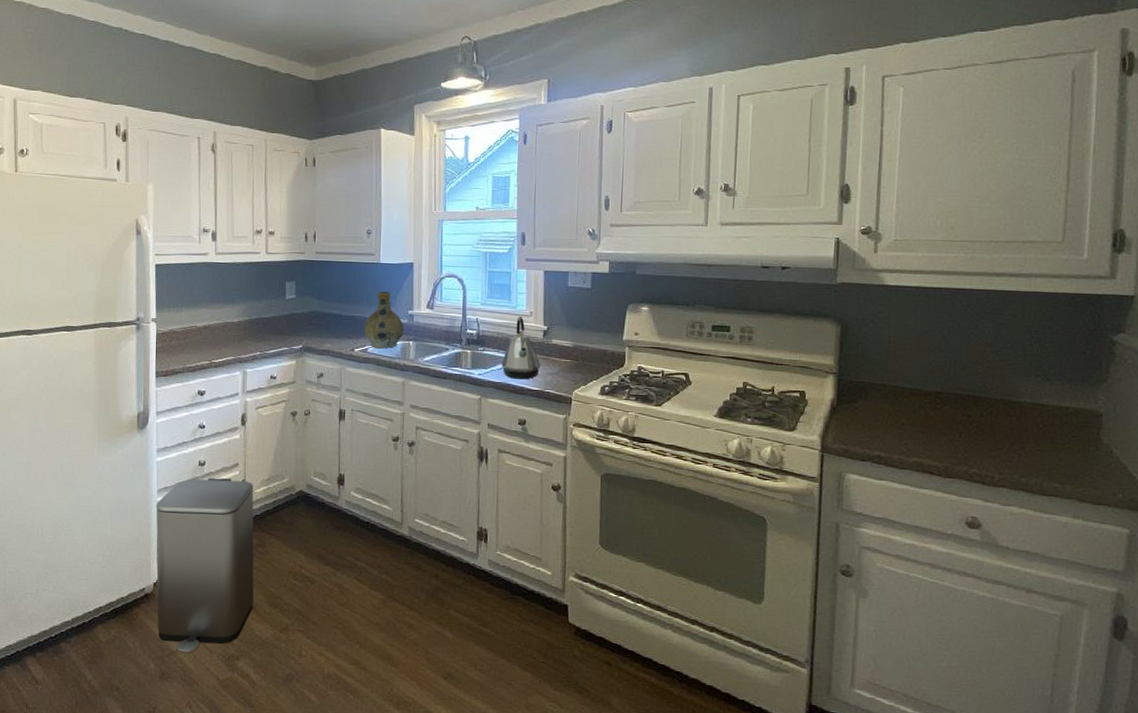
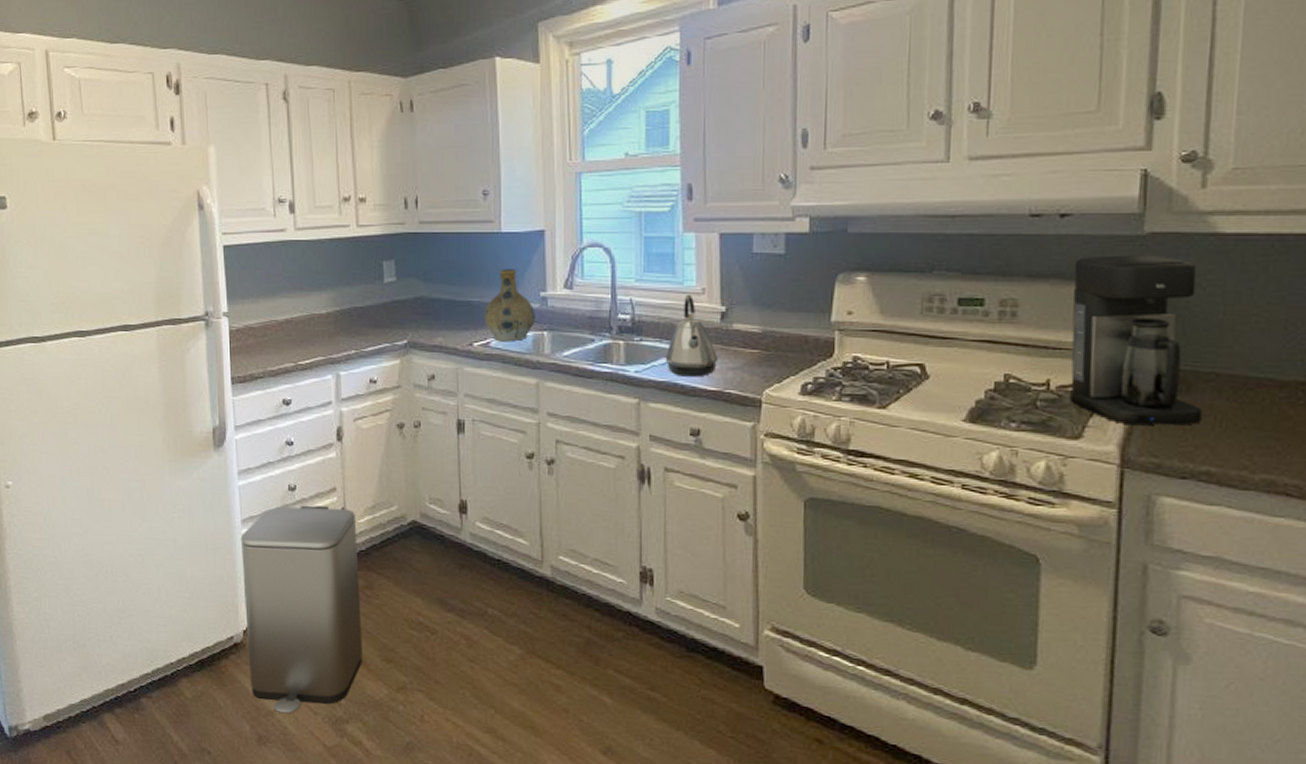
coffee maker: none [787,298,875,422] -> present [1070,255,1203,425]

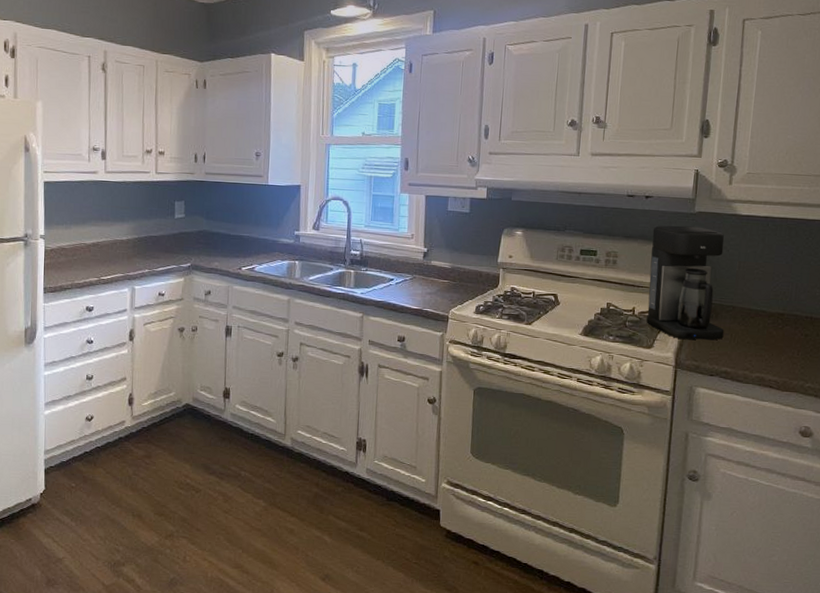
pedal bin: present [240,505,362,714] -> none [43,391,141,560]
ceramic jug: present [483,269,535,342] -> none [251,212,290,268]
kettle: present [665,294,718,377] -> none [383,238,420,299]

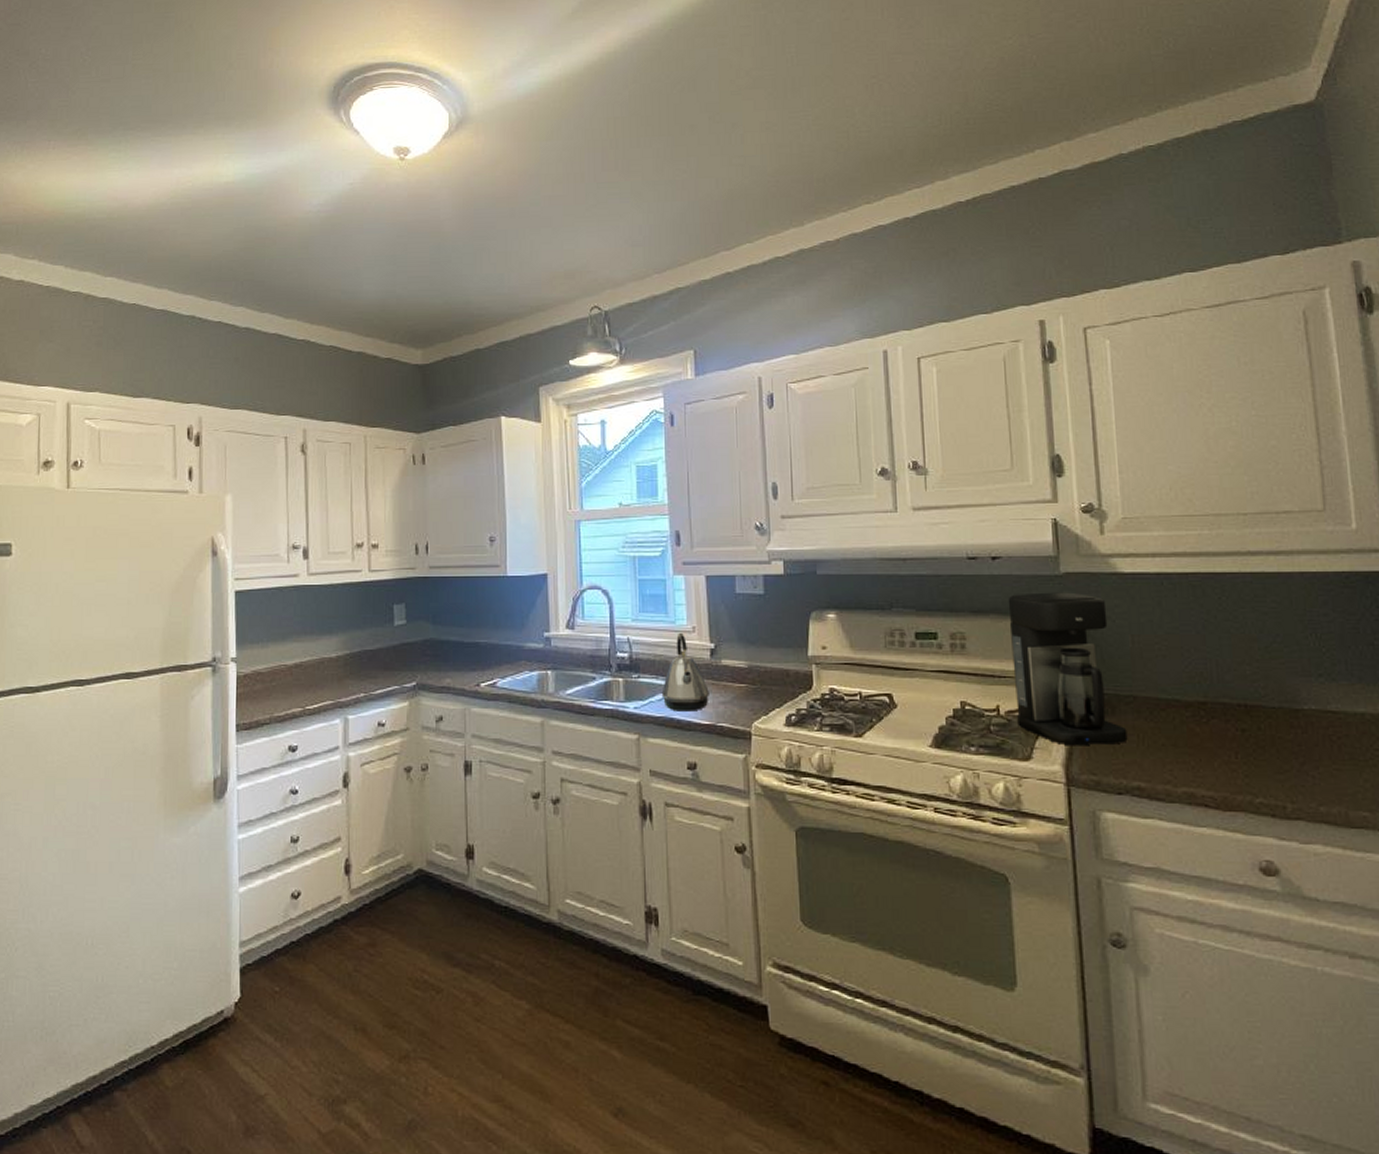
kettle: none [383,238,420,299] -> present [661,632,709,712]

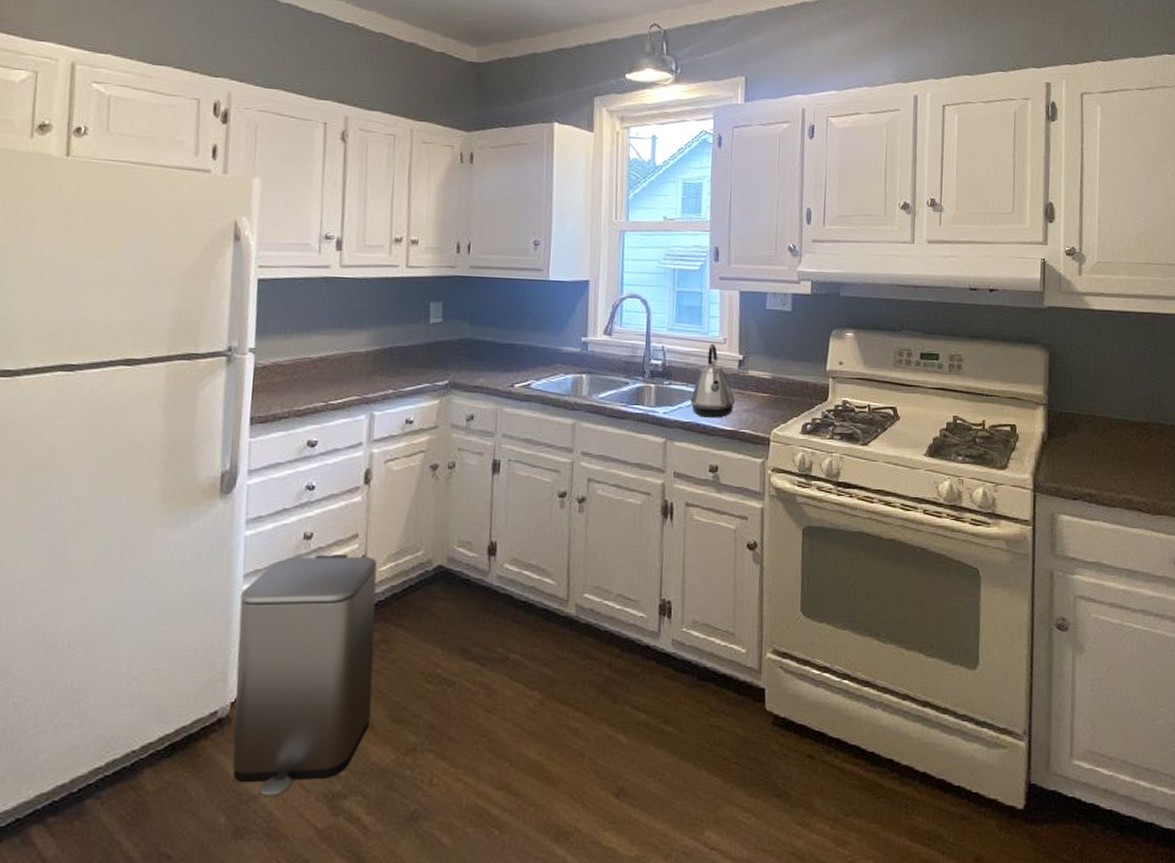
pedal bin: none [237,858,363,1098] -> present [232,554,377,797]
coffee maker: present [1008,592,1128,745] -> none [998,322,1085,457]

